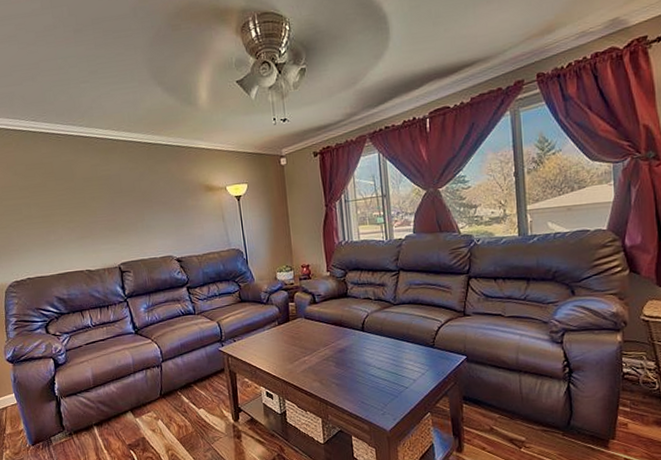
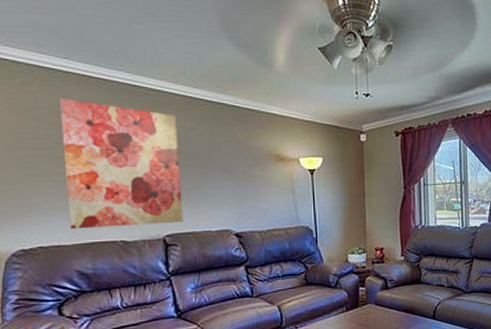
wall art: none [32,154,133,263] -> present [60,98,183,230]

